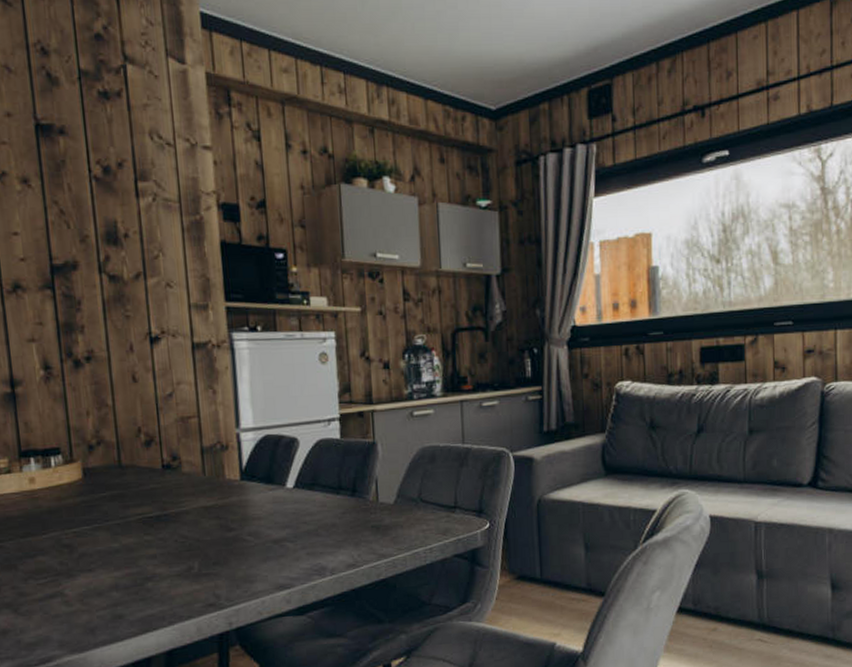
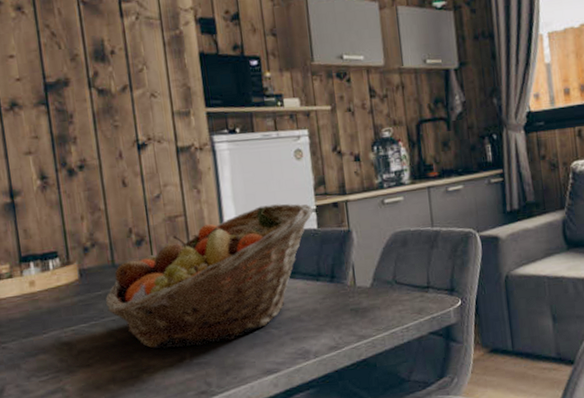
fruit basket: none [110,410,337,557] -> present [105,204,313,349]

